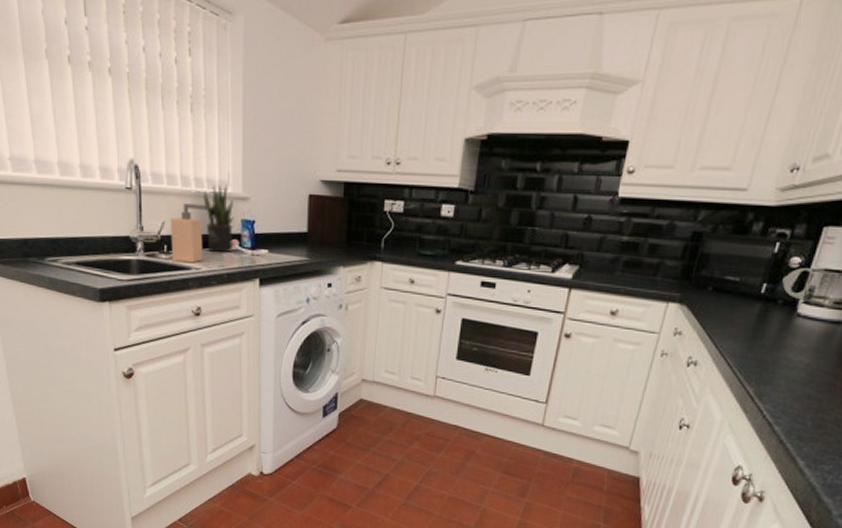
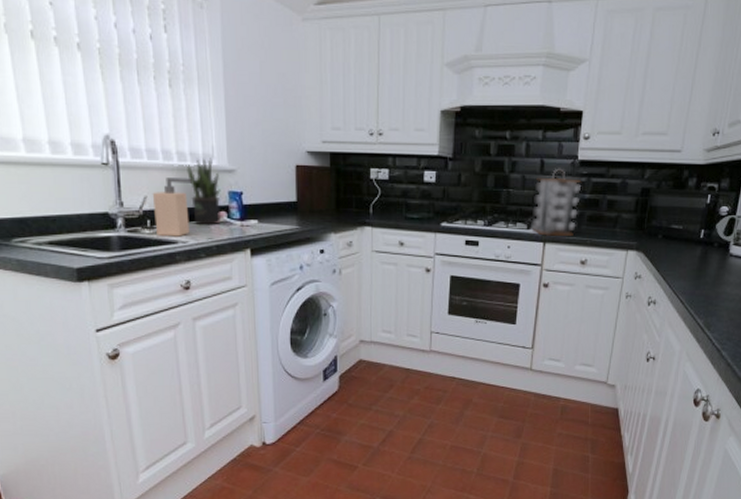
spice rack: none [555,205,619,284] -> present [530,168,581,237]

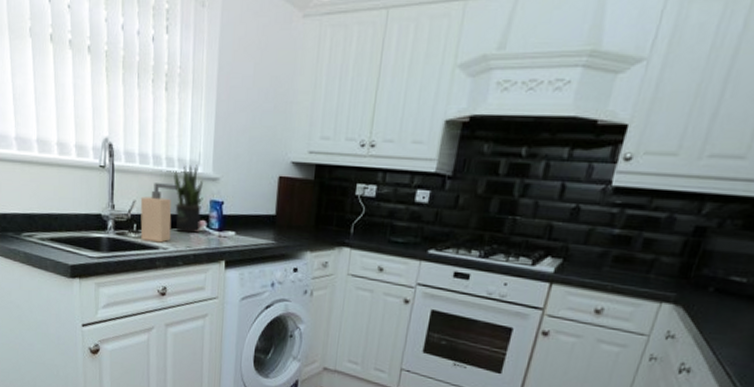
spice rack: present [530,168,581,237] -> none [536,194,611,279]

